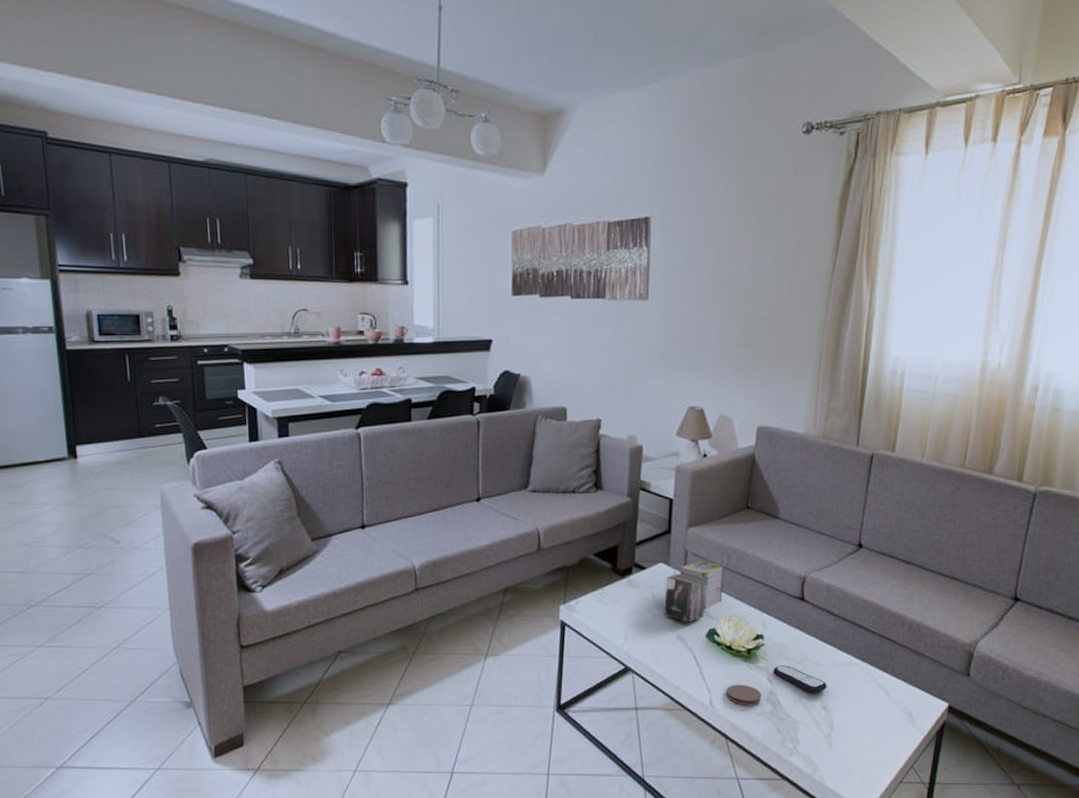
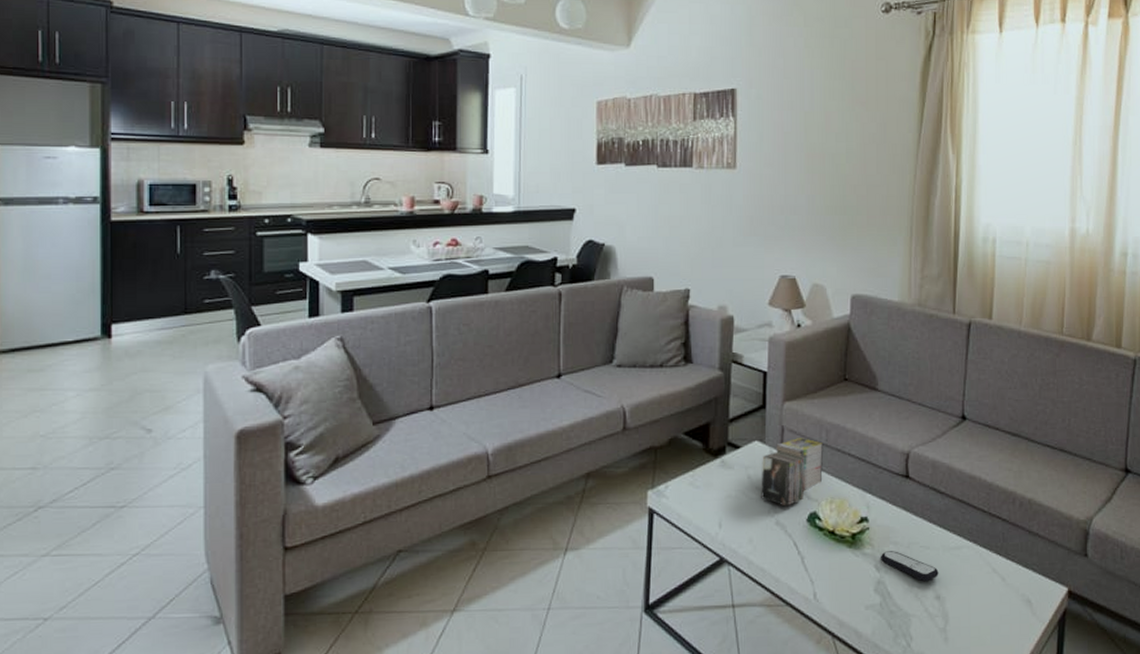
coaster: present [726,684,762,706] -> none [831,573,870,598]

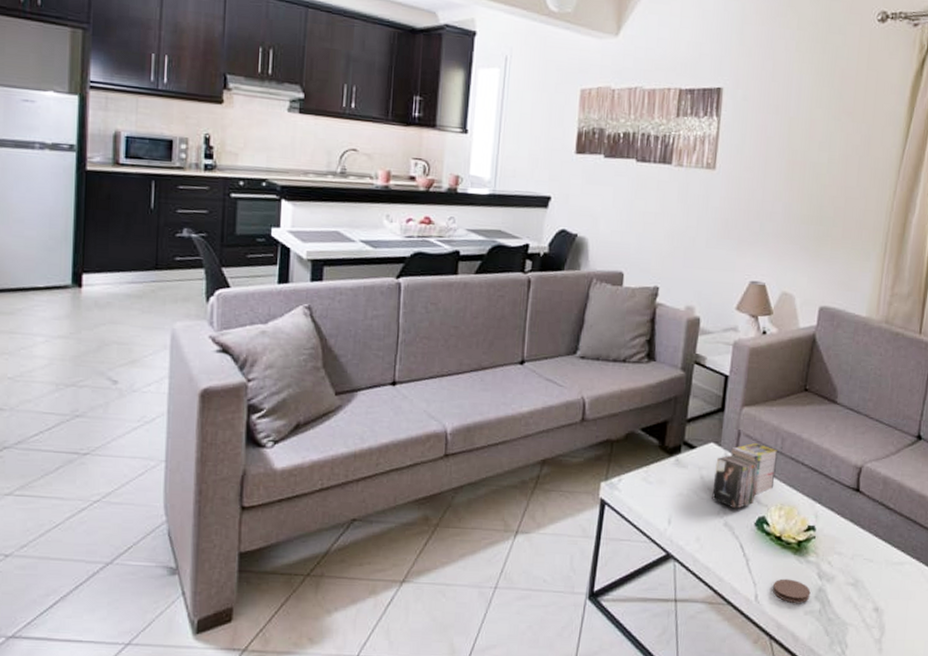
coaster: none [831,573,870,598] -> present [773,578,811,603]
remote control: present [881,551,939,582] -> none [824,561,880,594]

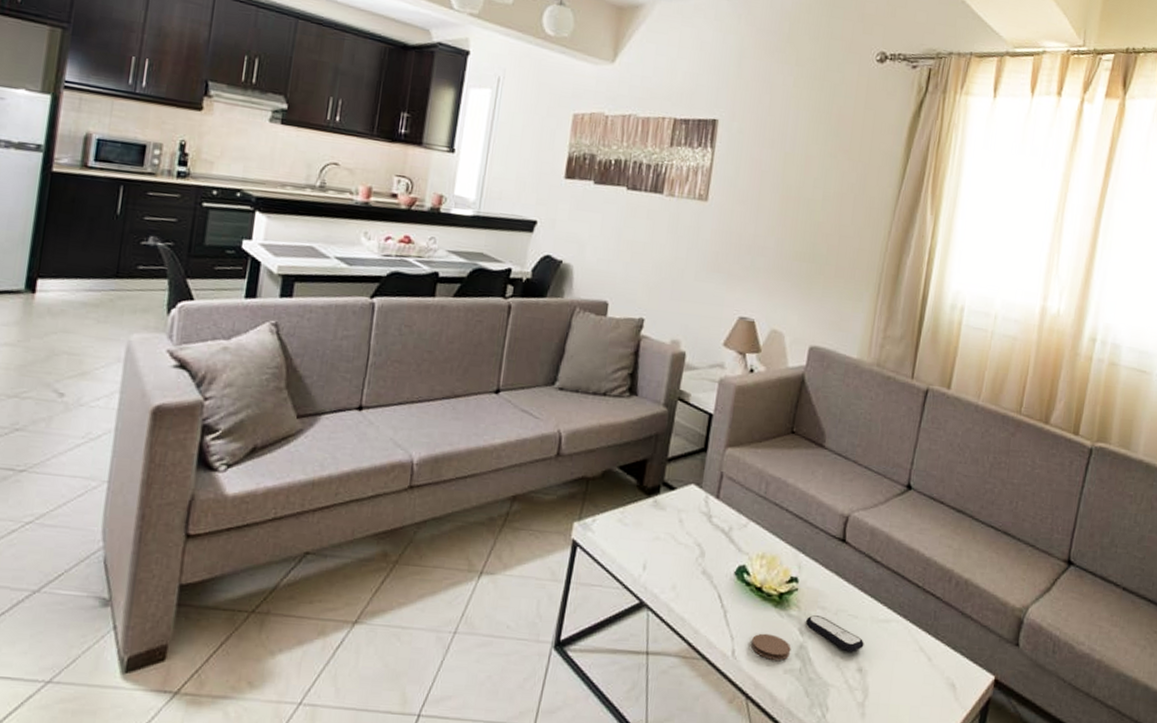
magazine: present [712,442,779,509] -> none [690,485,762,556]
remote control: none [824,561,880,594] -> present [806,615,864,652]

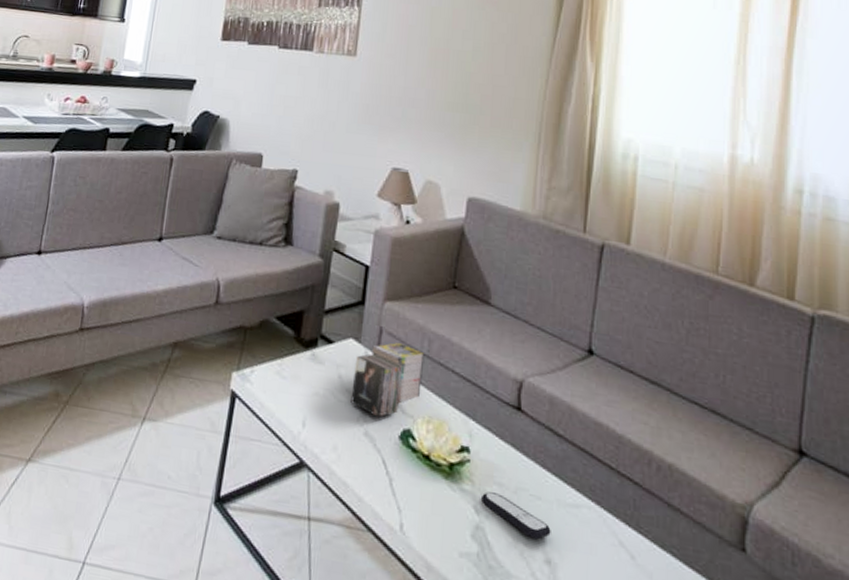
magazine: none [690,485,762,556] -> present [351,342,425,417]
coaster: present [751,633,791,661] -> none [421,507,466,541]

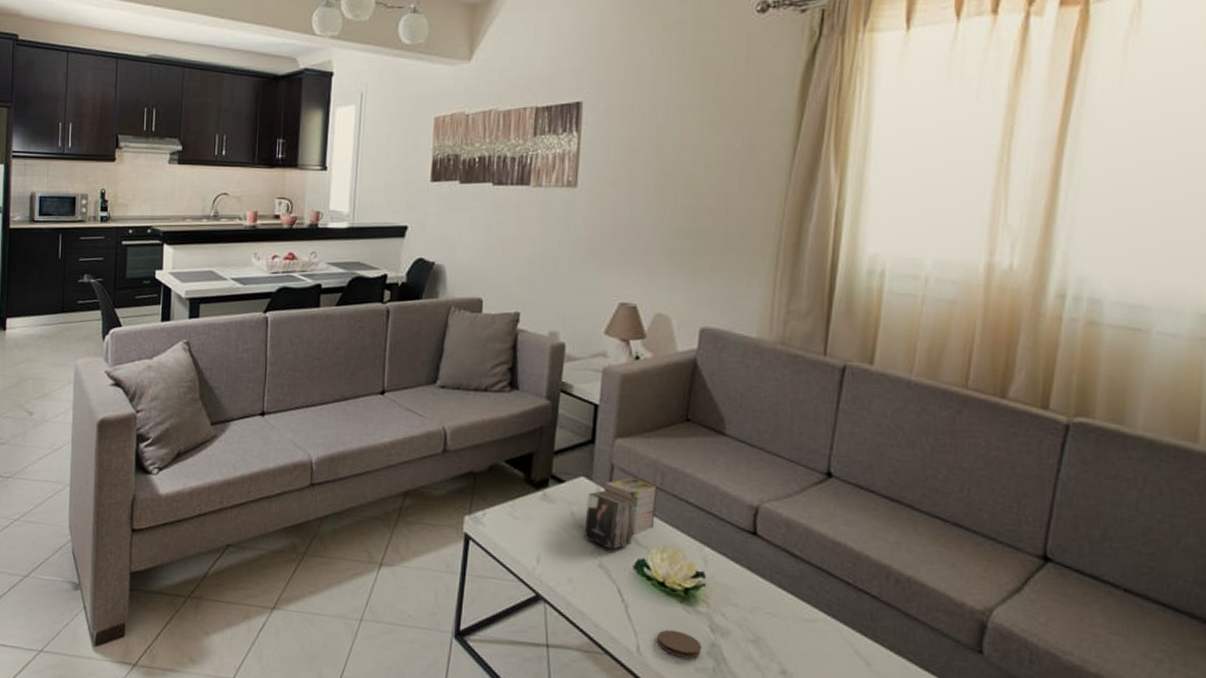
coaster: none [421,507,466,541] -> present [657,629,702,659]
remote control: present [481,492,551,540] -> none [717,612,787,653]

